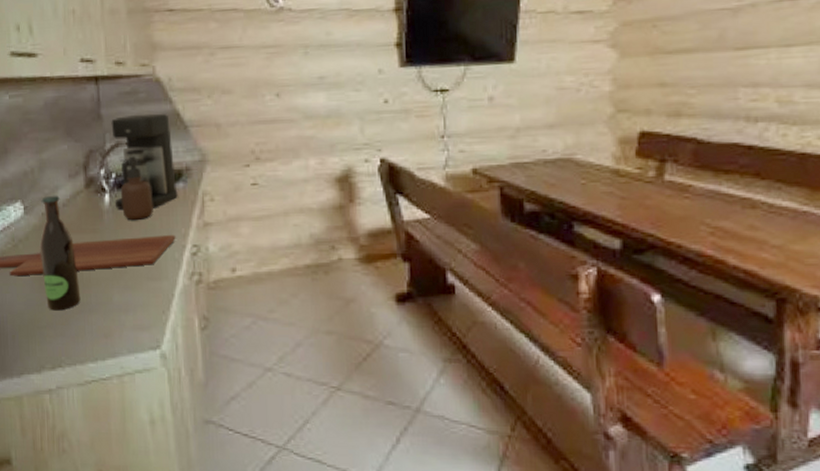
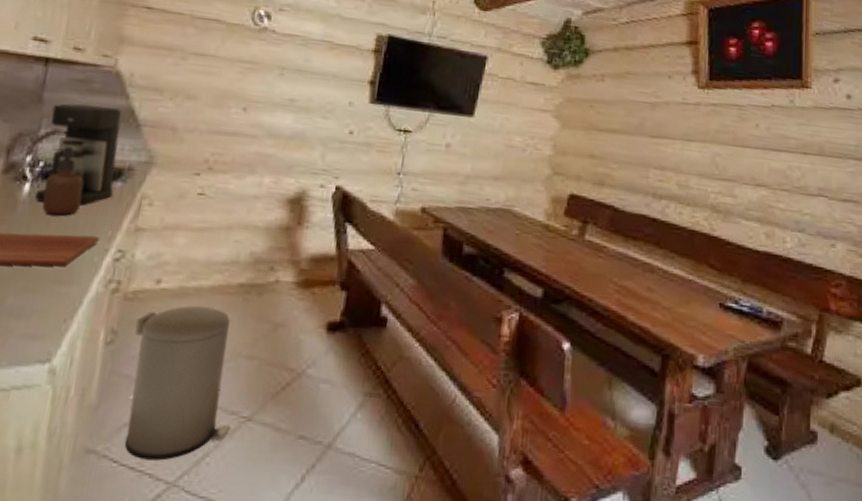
pedal bin: none [222,290,323,428] -> present [124,306,230,461]

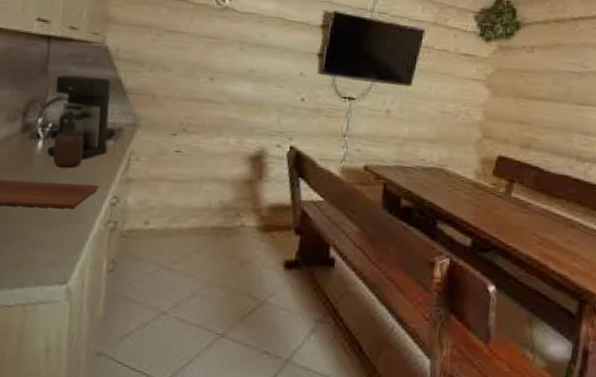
pedal bin: present [124,306,230,461] -> none [126,243,208,364]

